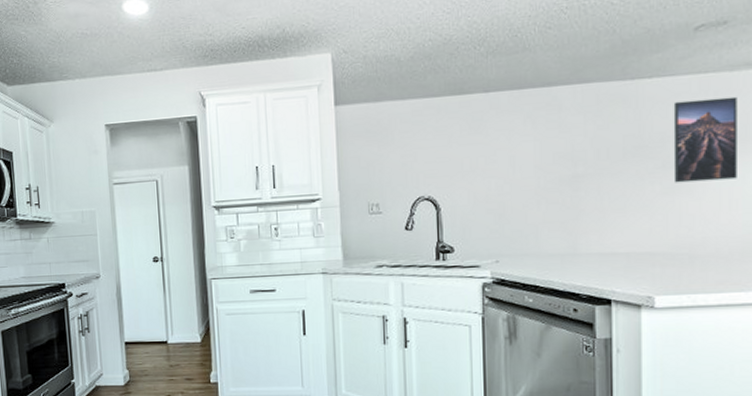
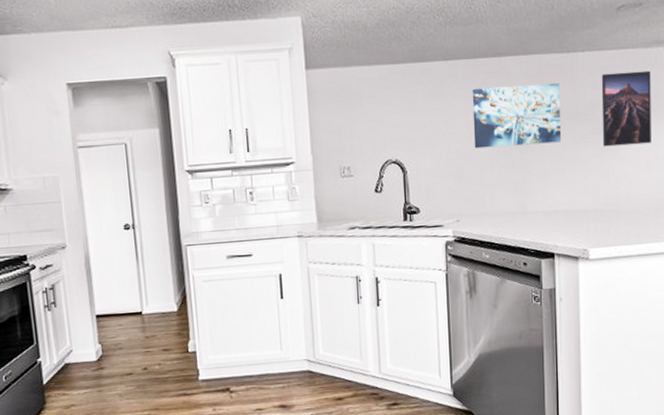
wall art: none [516,112,623,185] -> present [472,82,562,149]

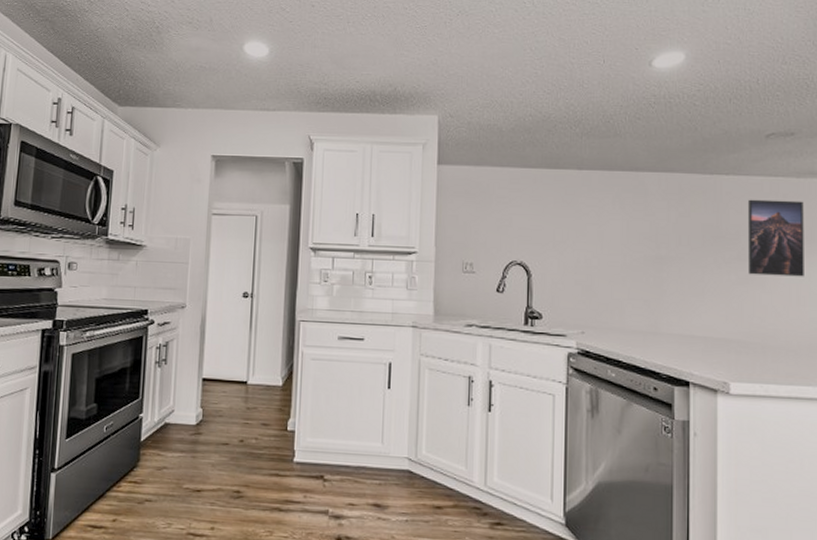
wall art: present [472,82,562,149] -> none [605,200,702,264]

